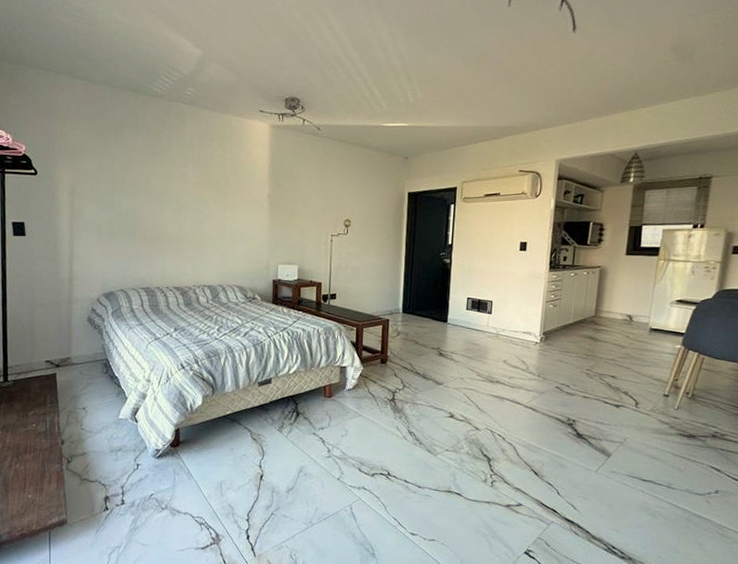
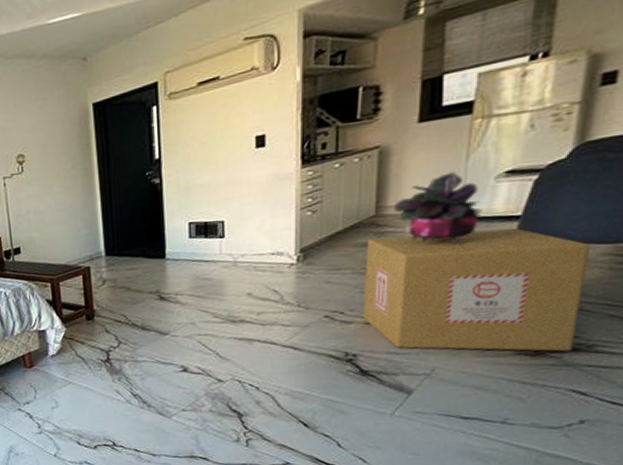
cardboard box: none [582,333,725,437] -> present [363,227,591,352]
potted plant: none [607,294,662,347] -> present [394,172,483,245]

